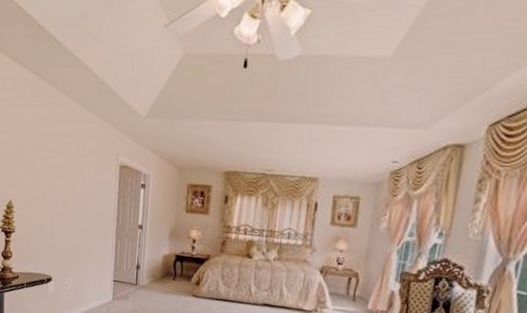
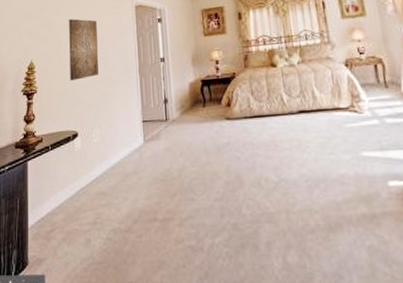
wall art: none [47,165,78,229] -> present [69,19,98,81]

